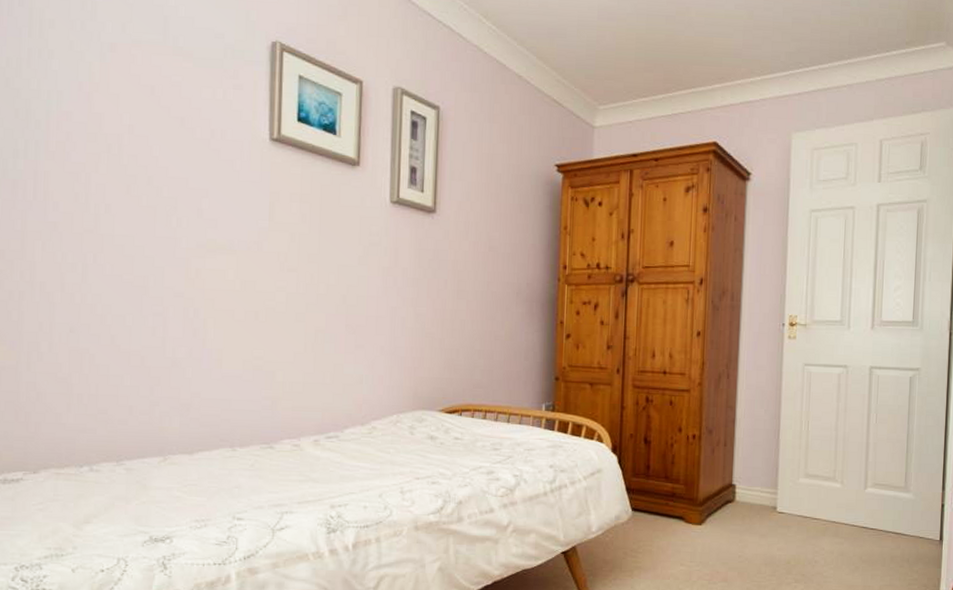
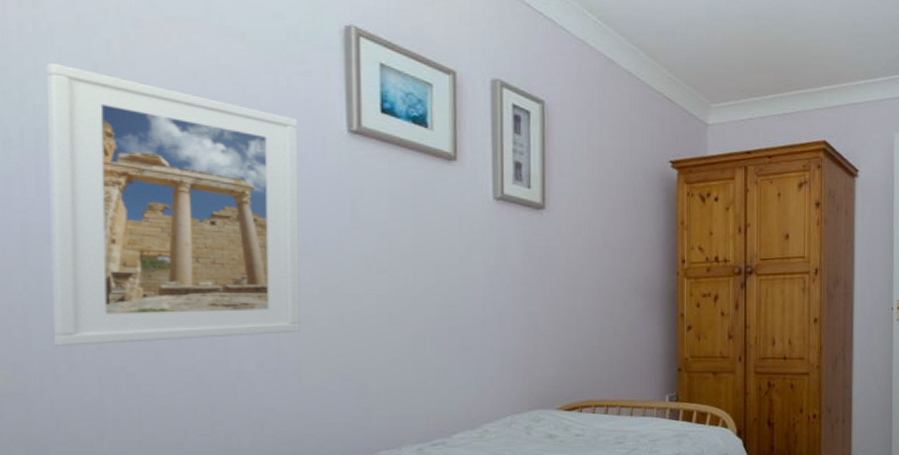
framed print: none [38,85,230,329] -> present [48,63,300,346]

